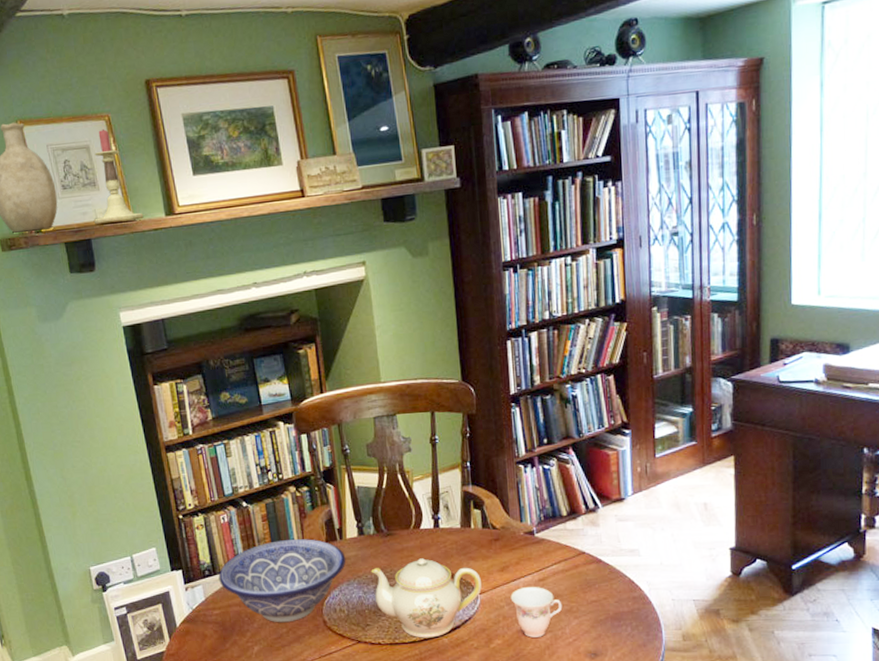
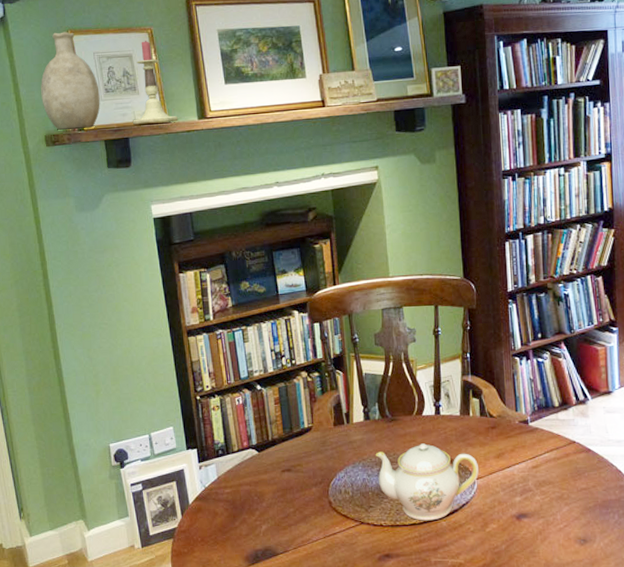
decorative bowl: present [218,538,346,623] -> none [231,421,352,503]
teacup: present [510,586,563,638] -> none [505,473,554,523]

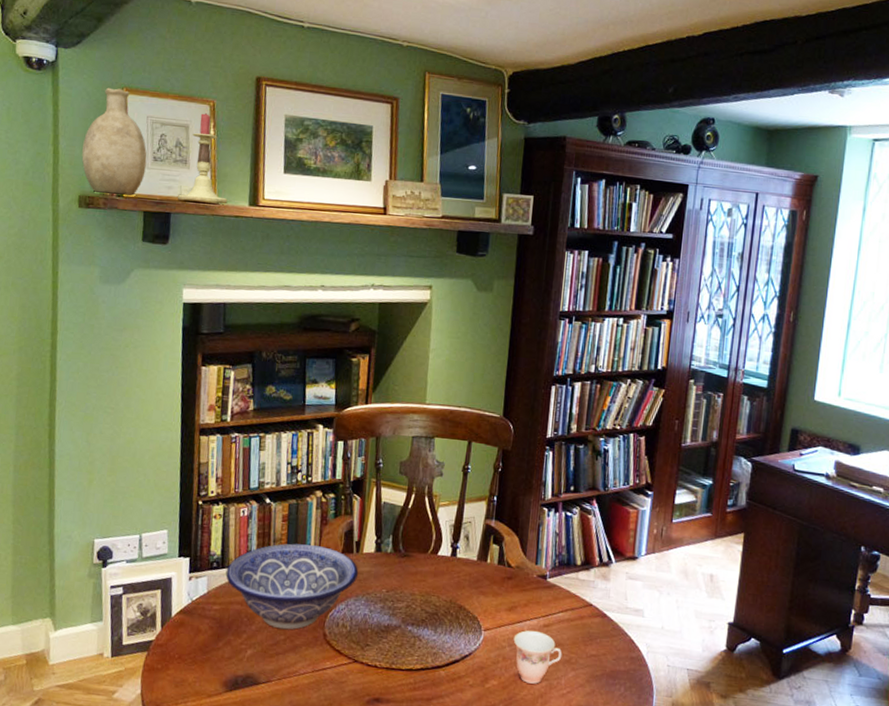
decorative bowl: none [231,421,352,503] -> present [225,543,359,630]
teapot: present [375,443,480,521] -> none [380,585,489,669]
teacup: none [505,473,554,523] -> present [513,630,562,684]

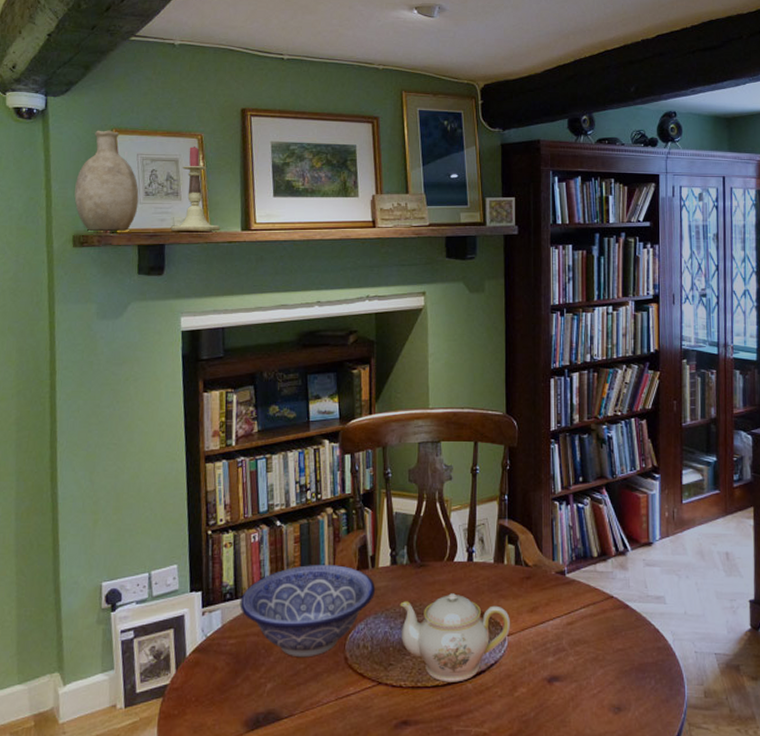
teapot: none [380,585,489,669] -> present [400,593,511,682]
teacup: present [513,630,562,684] -> none [538,630,589,687]

